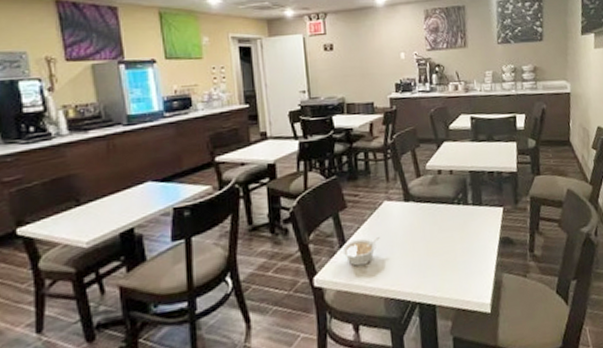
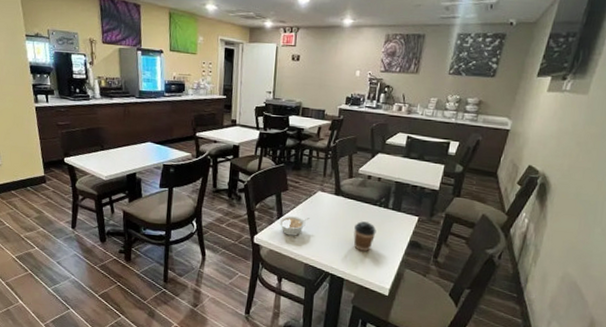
coffee cup: none [434,226,461,265] -> present [353,221,377,252]

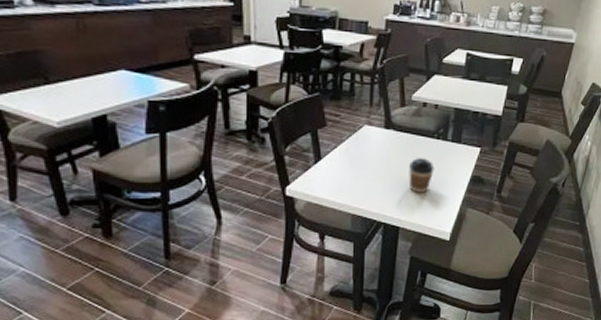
legume: present [279,215,310,236] -> none [317,157,355,182]

